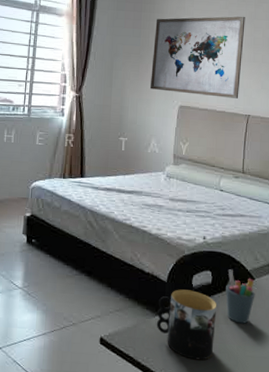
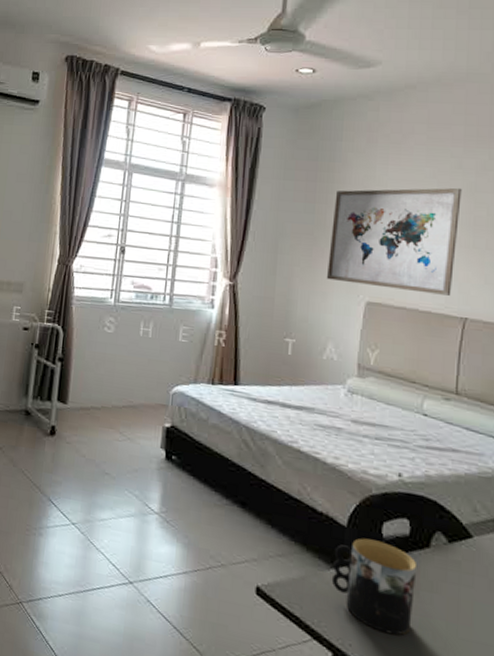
pen holder: present [226,269,255,324] -> none [430,520,474,595]

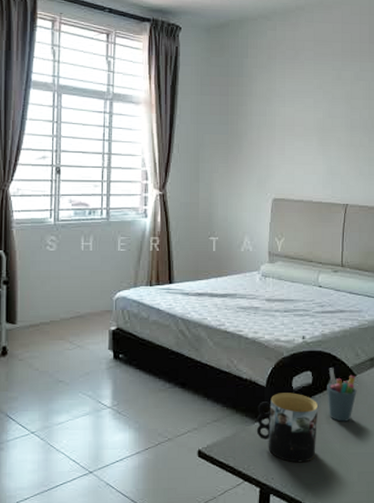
wall art: present [326,187,462,296] -> none [240,96,341,187]
pen holder: none [430,520,474,595] -> present [327,368,357,422]

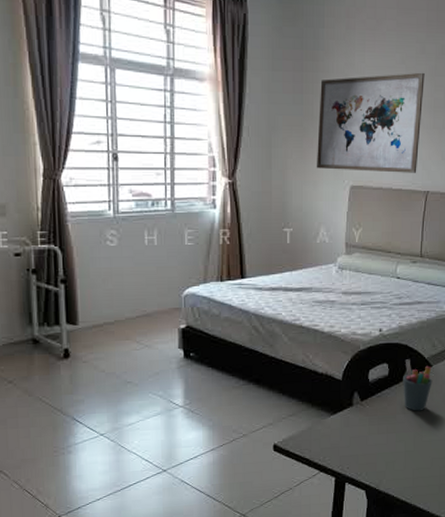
wall art: none [240,96,341,187] -> present [316,72,425,173]
mug: present [256,392,319,463] -> none [332,385,394,452]

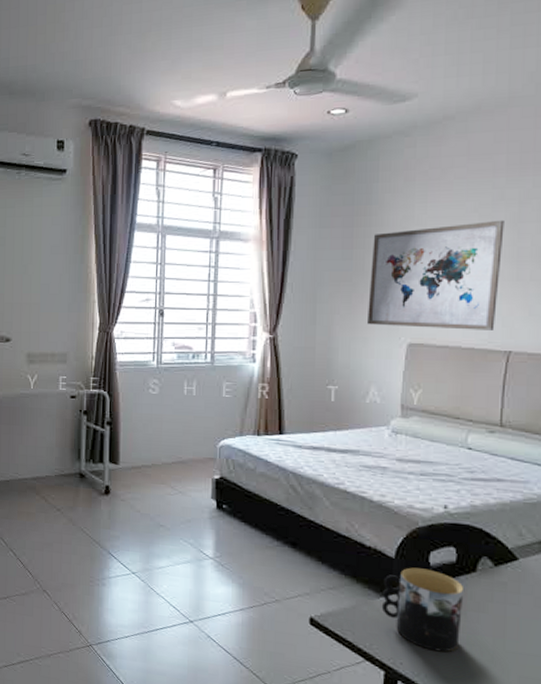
mug: none [332,385,394,452] -> present [381,567,465,652]
pen holder: present [403,359,433,411] -> none [476,546,519,613]

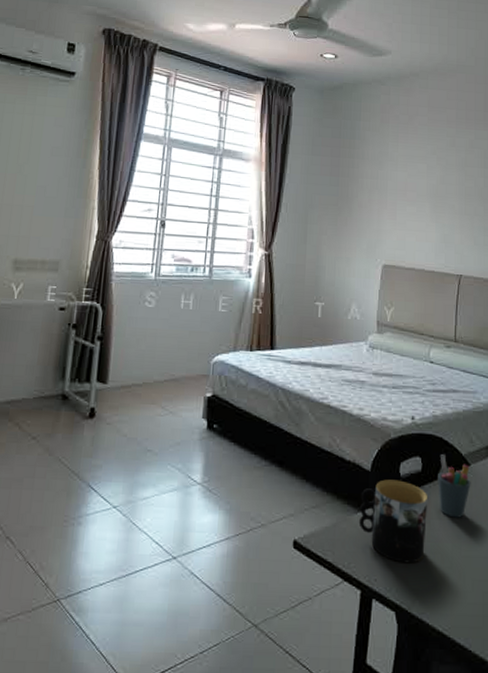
wall art: present [366,220,504,330] -> none [349,163,455,256]
pen holder: none [476,546,519,613] -> present [438,454,471,518]

